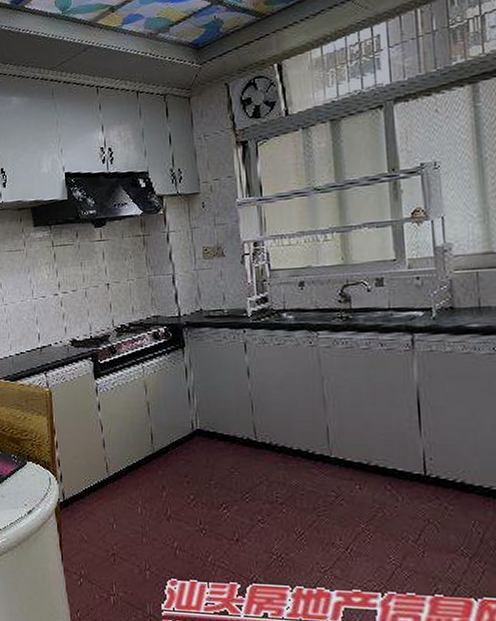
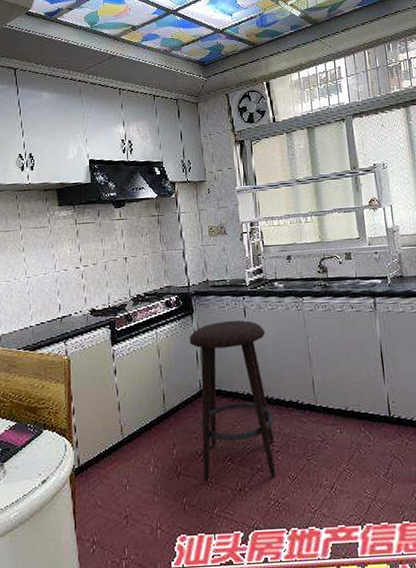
stool: none [180,355,279,530] -> present [189,320,276,481]

